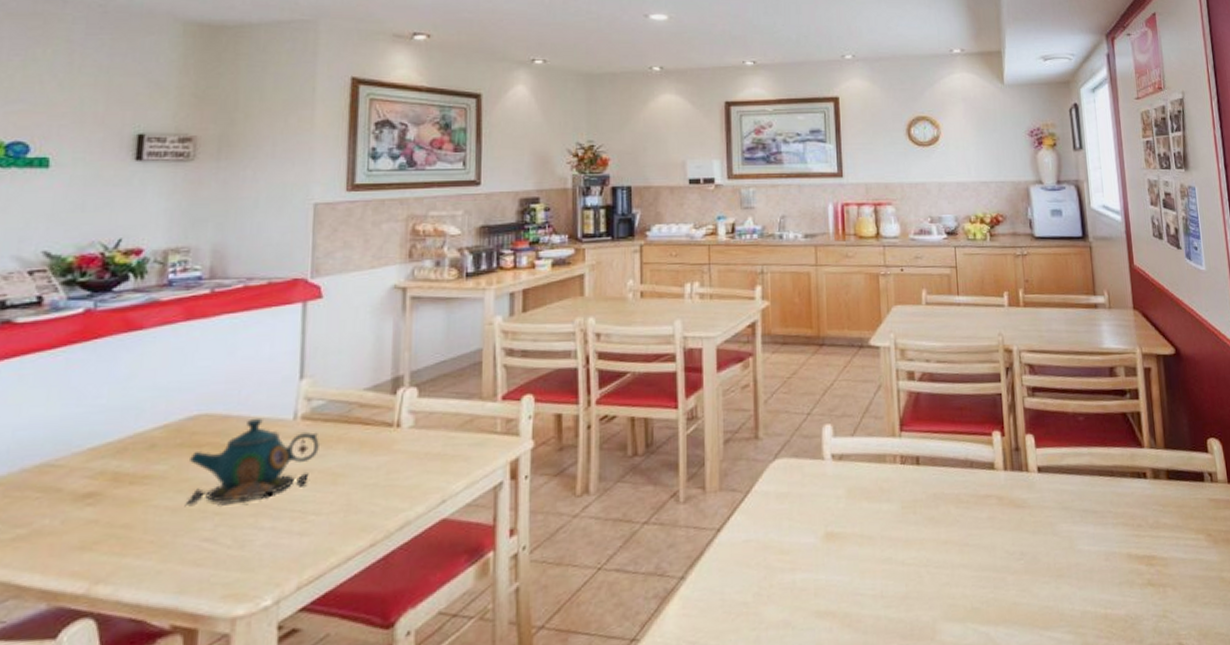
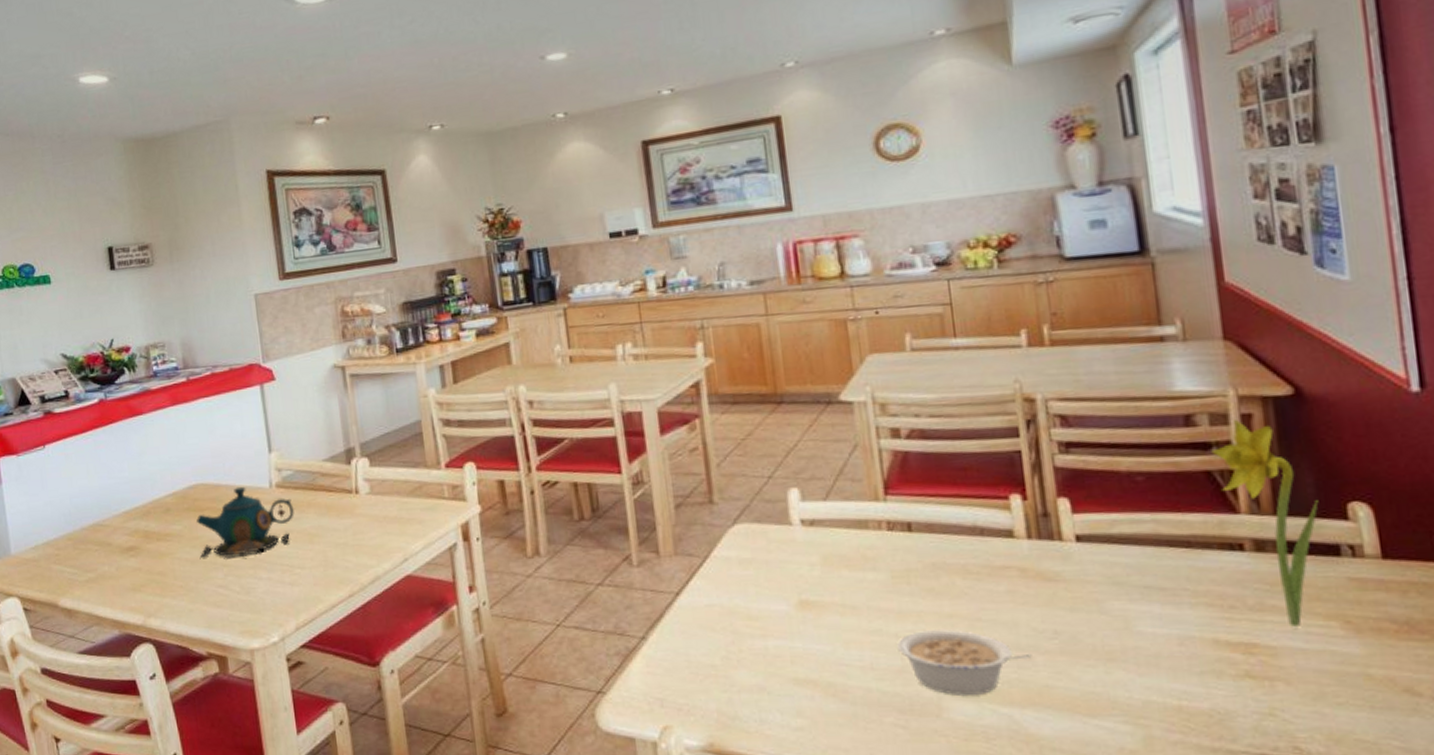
legume: none [903,555,1005,619] -> present [897,629,1032,697]
flower: none [1126,371,1191,542] -> present [1211,418,1319,628]

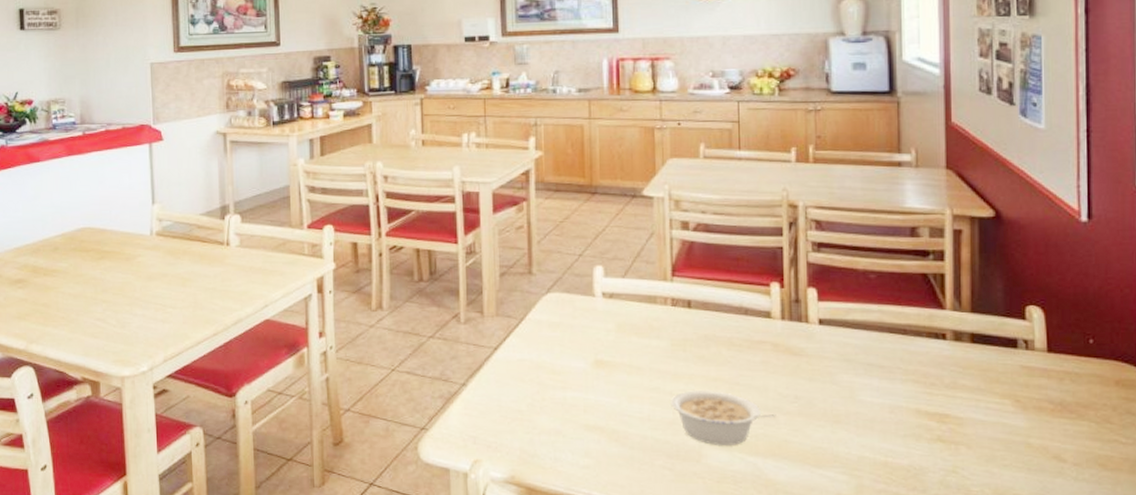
teapot: present [196,486,294,559] -> none [82,232,171,296]
flower: present [1211,418,1319,628] -> none [929,233,1005,404]

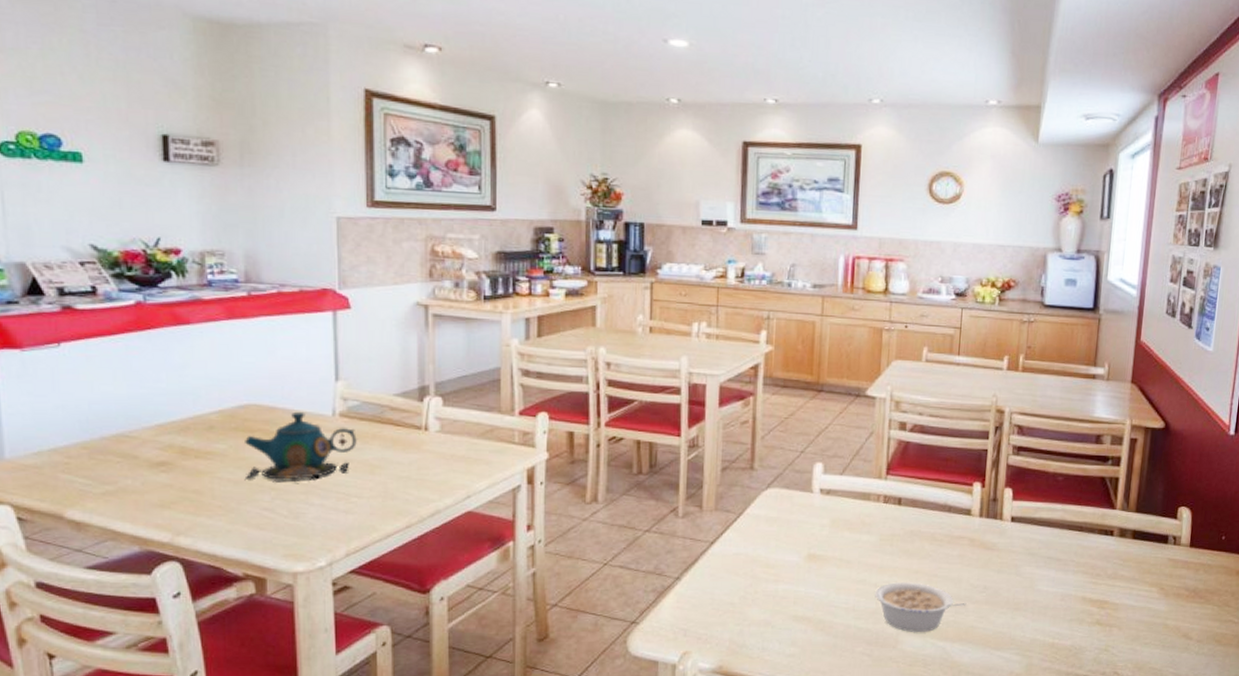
teapot: none [82,232,171,296] -> present [245,411,357,483]

